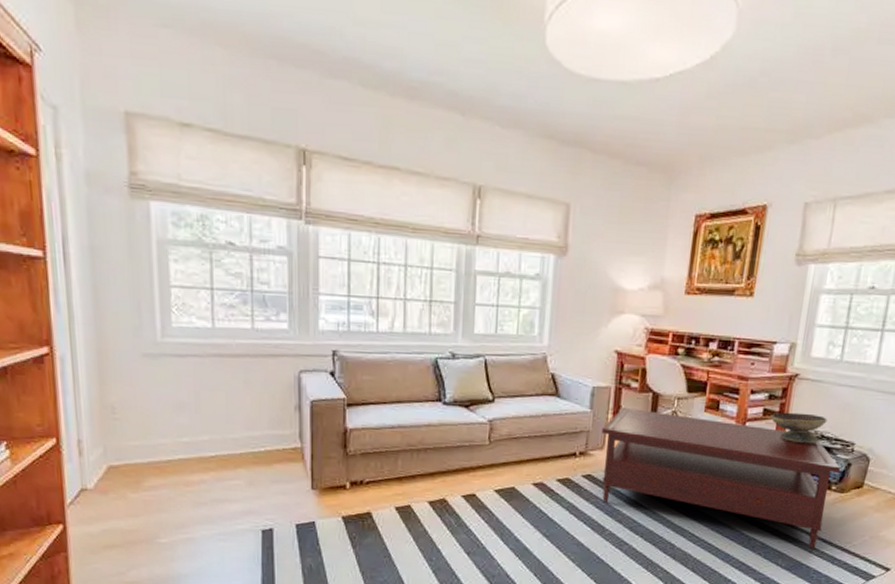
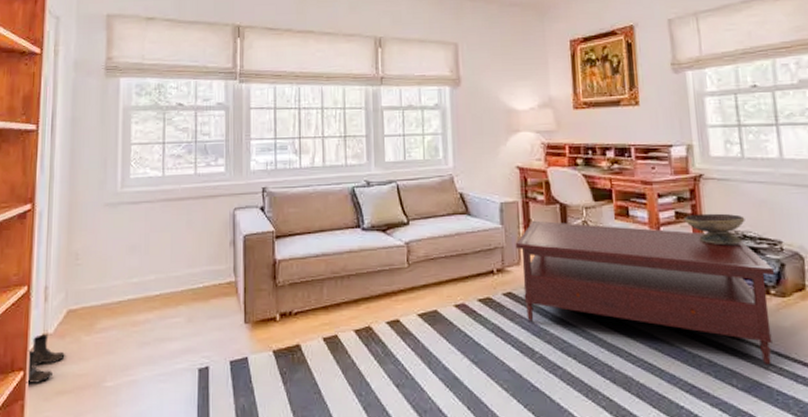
boots: none [64,489,110,537] -> present [26,334,65,383]

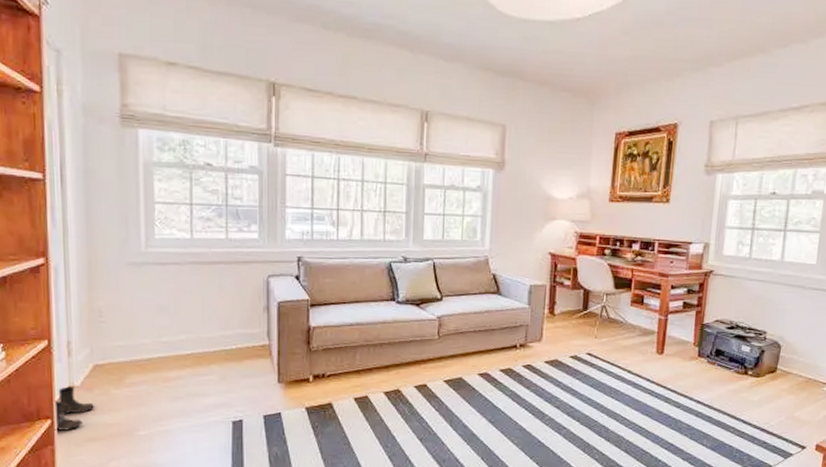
coffee table: present [515,220,775,364] -> none [539,303,756,429]
decorative bowl: present [684,213,745,246] -> none [690,305,741,333]

